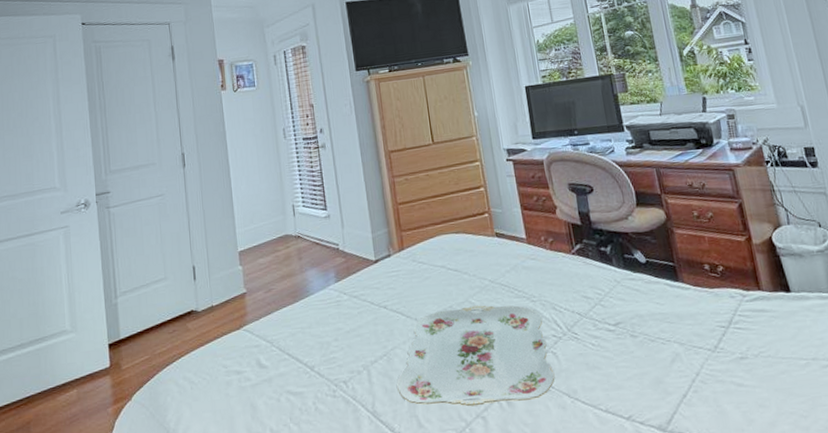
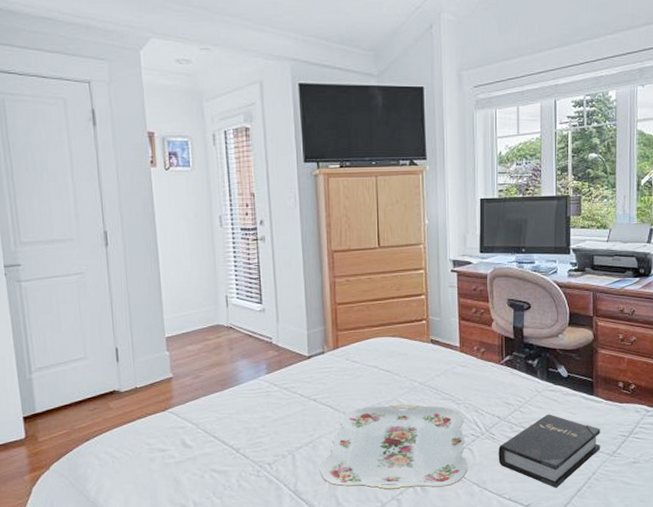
hardback book: none [584,306,699,395] -> present [498,414,601,488]

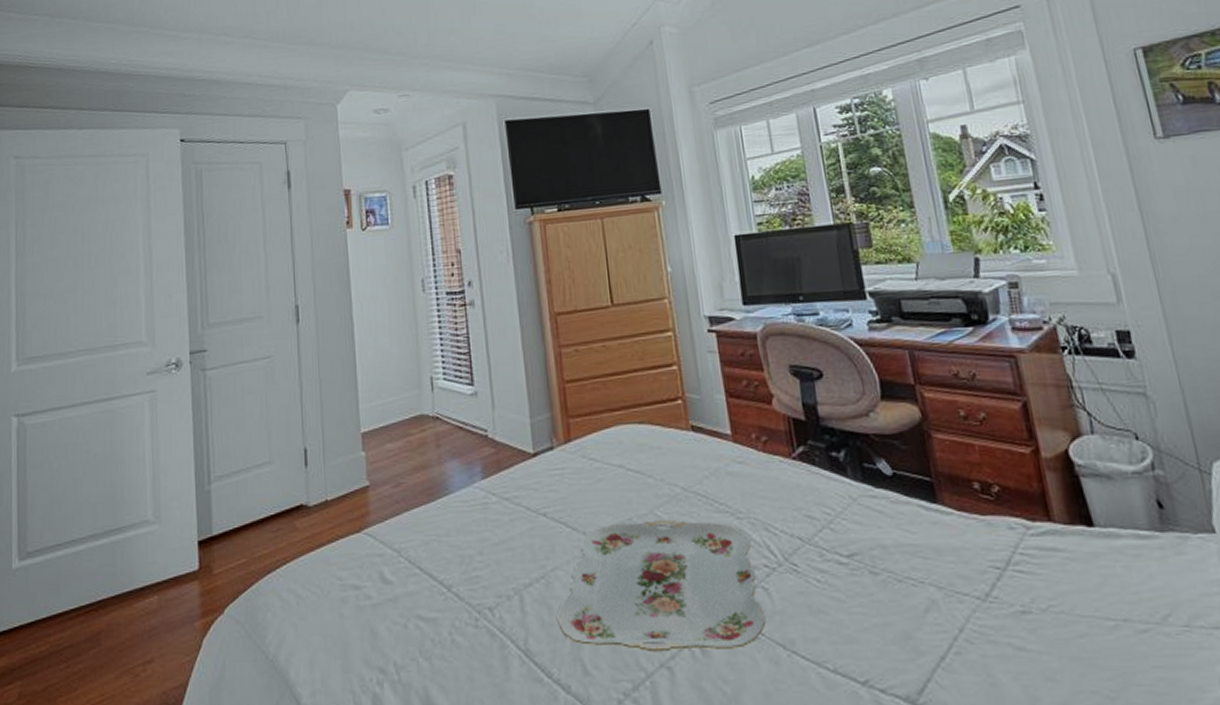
hardback book: present [498,414,601,488] -> none [806,533,964,654]

